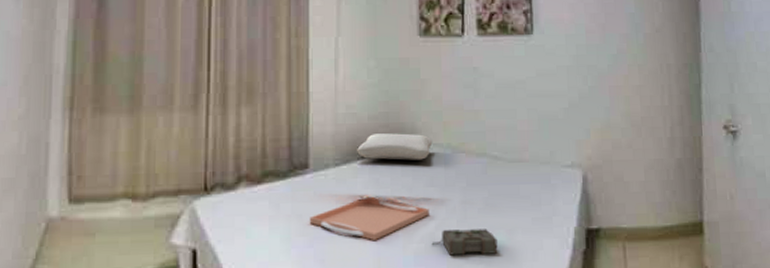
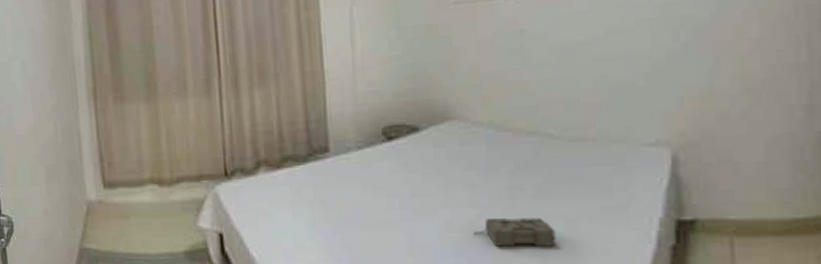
serving tray: present [309,196,429,241] -> none [333,181,469,229]
pillow: present [357,133,432,161] -> none [381,111,469,142]

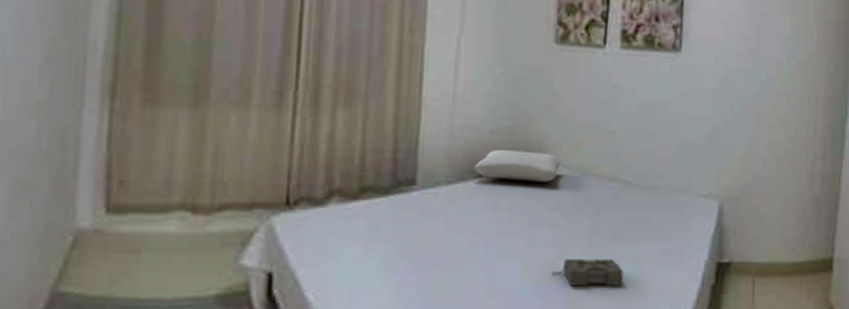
pillow: none [381,111,469,142] -> present [474,150,560,182]

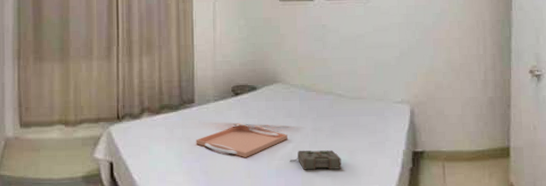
serving tray: none [413,219,552,269] -> present [196,124,288,158]
pillow: present [474,150,560,182] -> none [231,76,289,97]

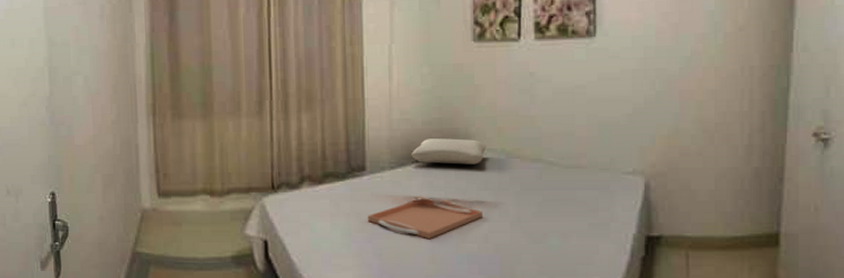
pillow: none [231,76,289,97] -> present [411,138,485,165]
diary: present [289,150,342,170] -> none [484,231,552,256]

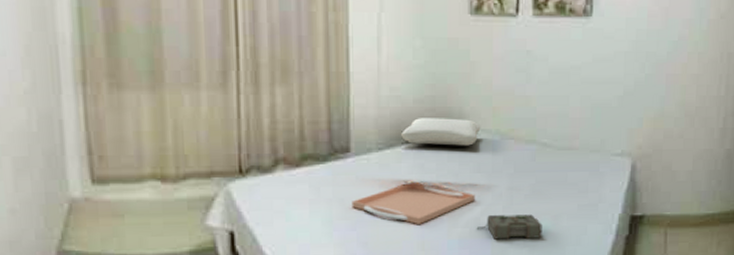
diary: none [484,231,552,256] -> present [476,214,542,239]

